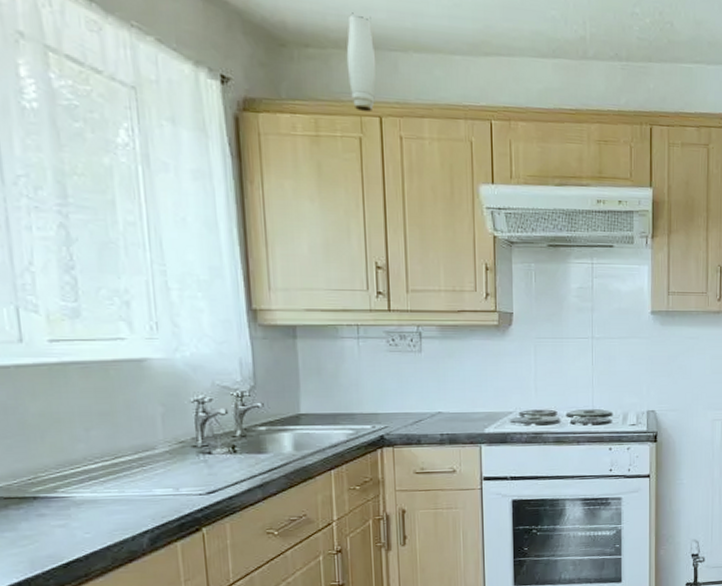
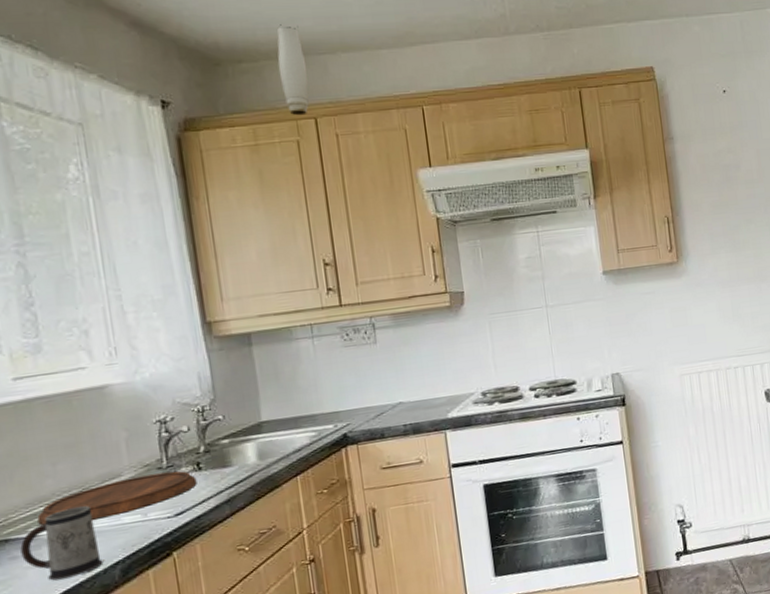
mug: none [48,474,132,541] -> present [20,506,103,581]
cutting board: none [67,451,231,488] -> present [37,471,197,525]

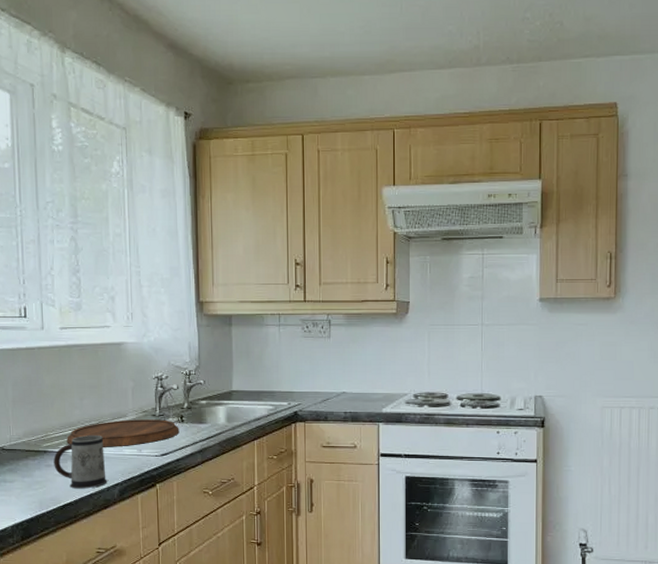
vase: present [276,24,309,116] -> none [277,50,301,132]

